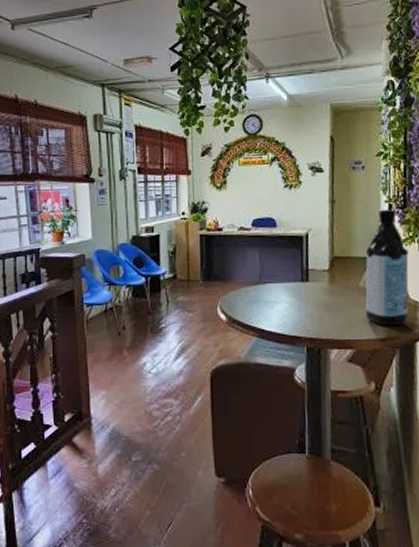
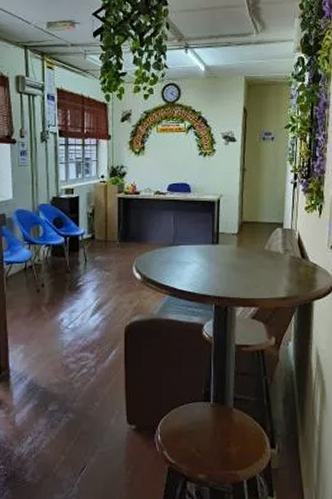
water bottle: present [365,209,409,326] -> none [269,178,310,286]

